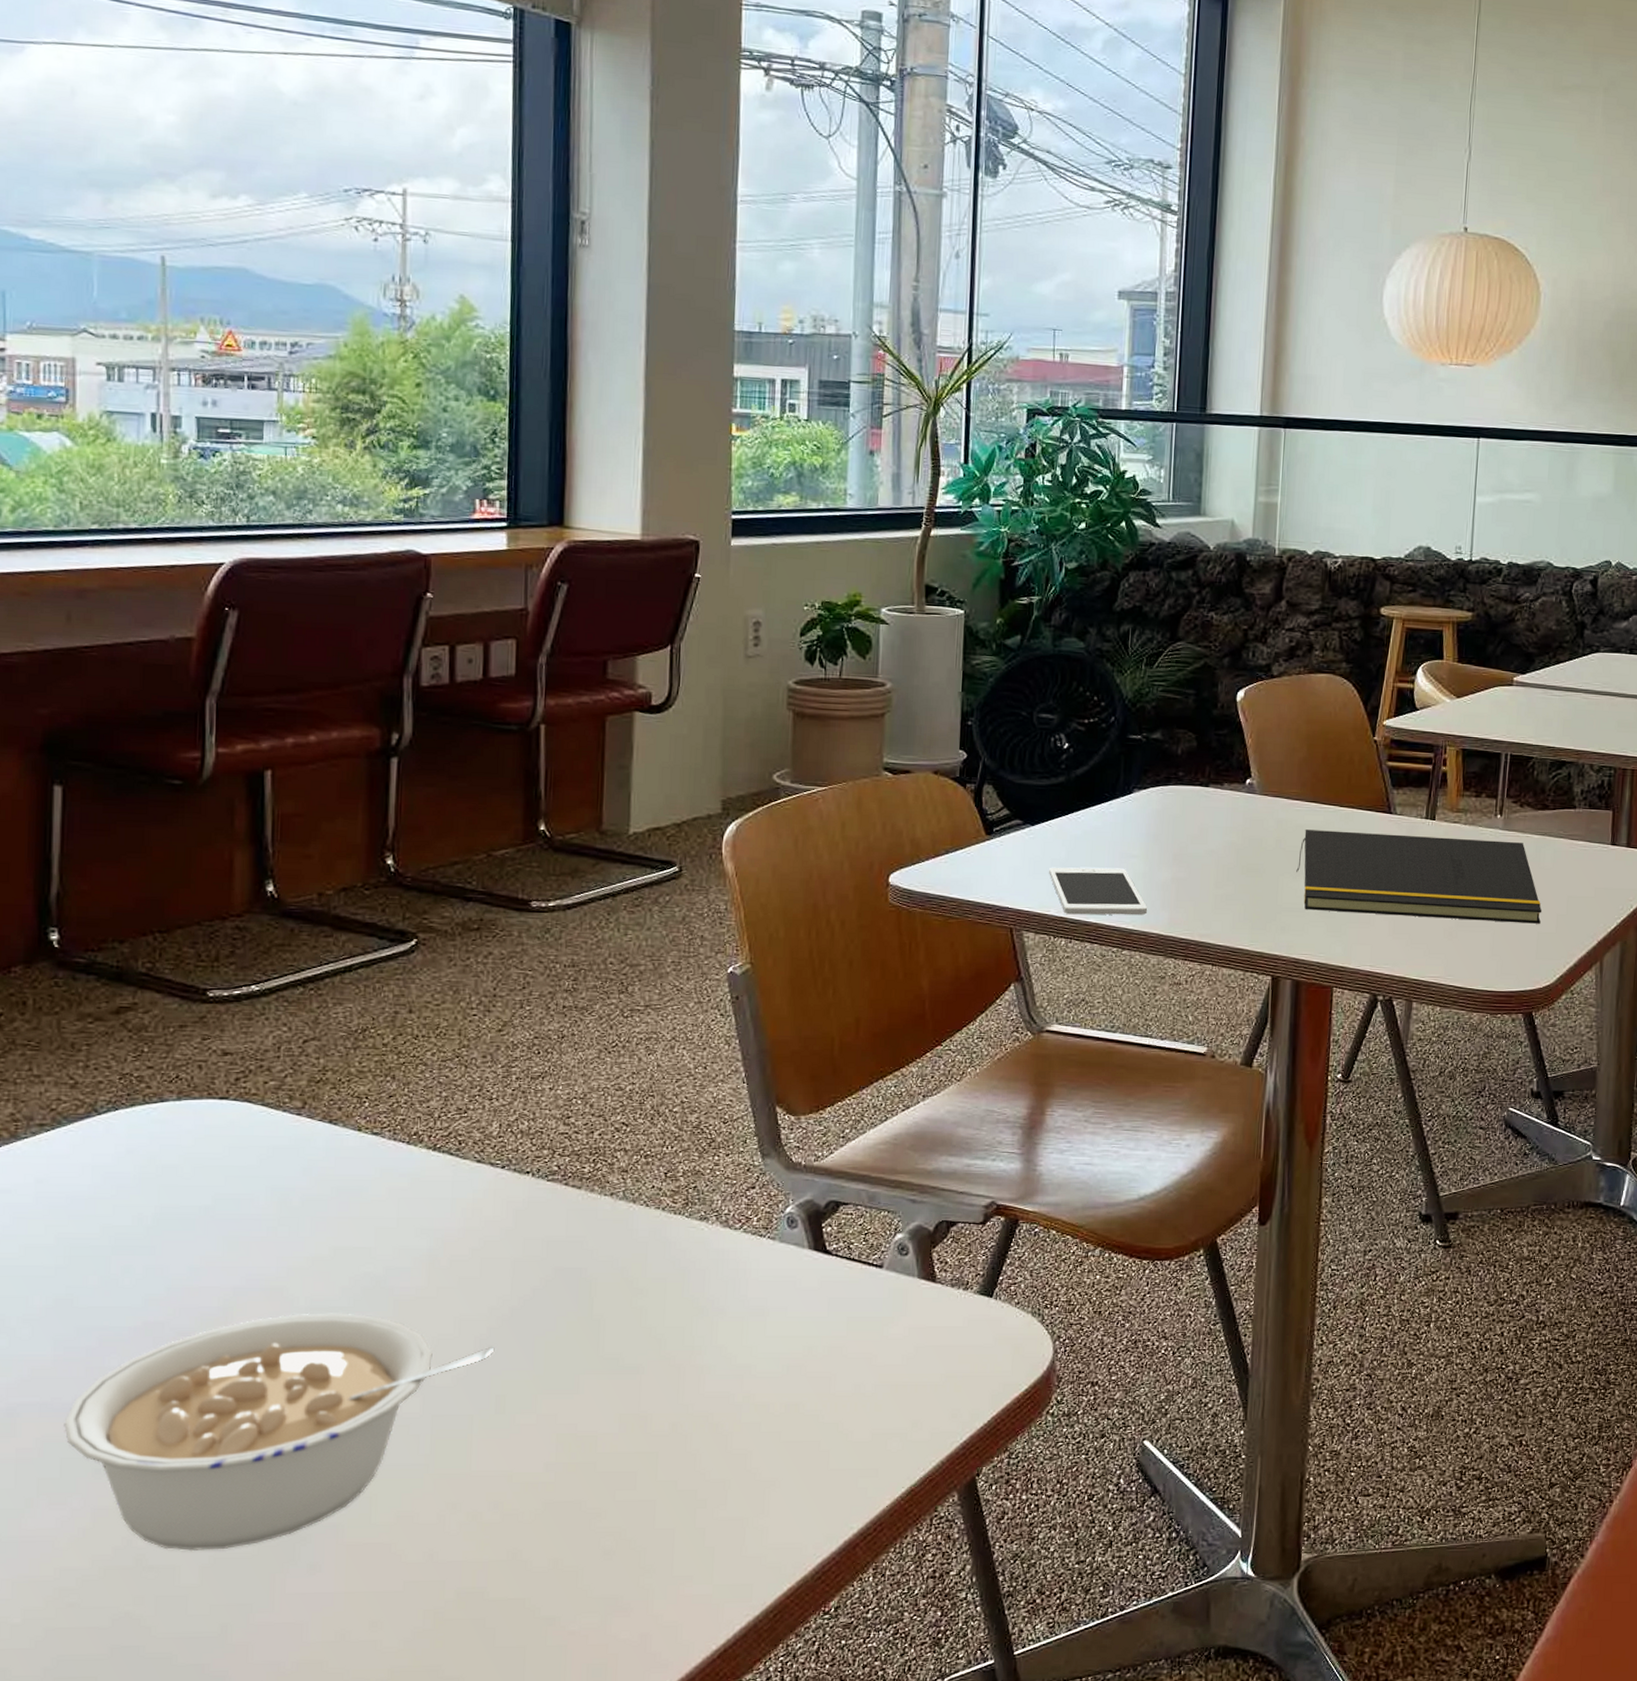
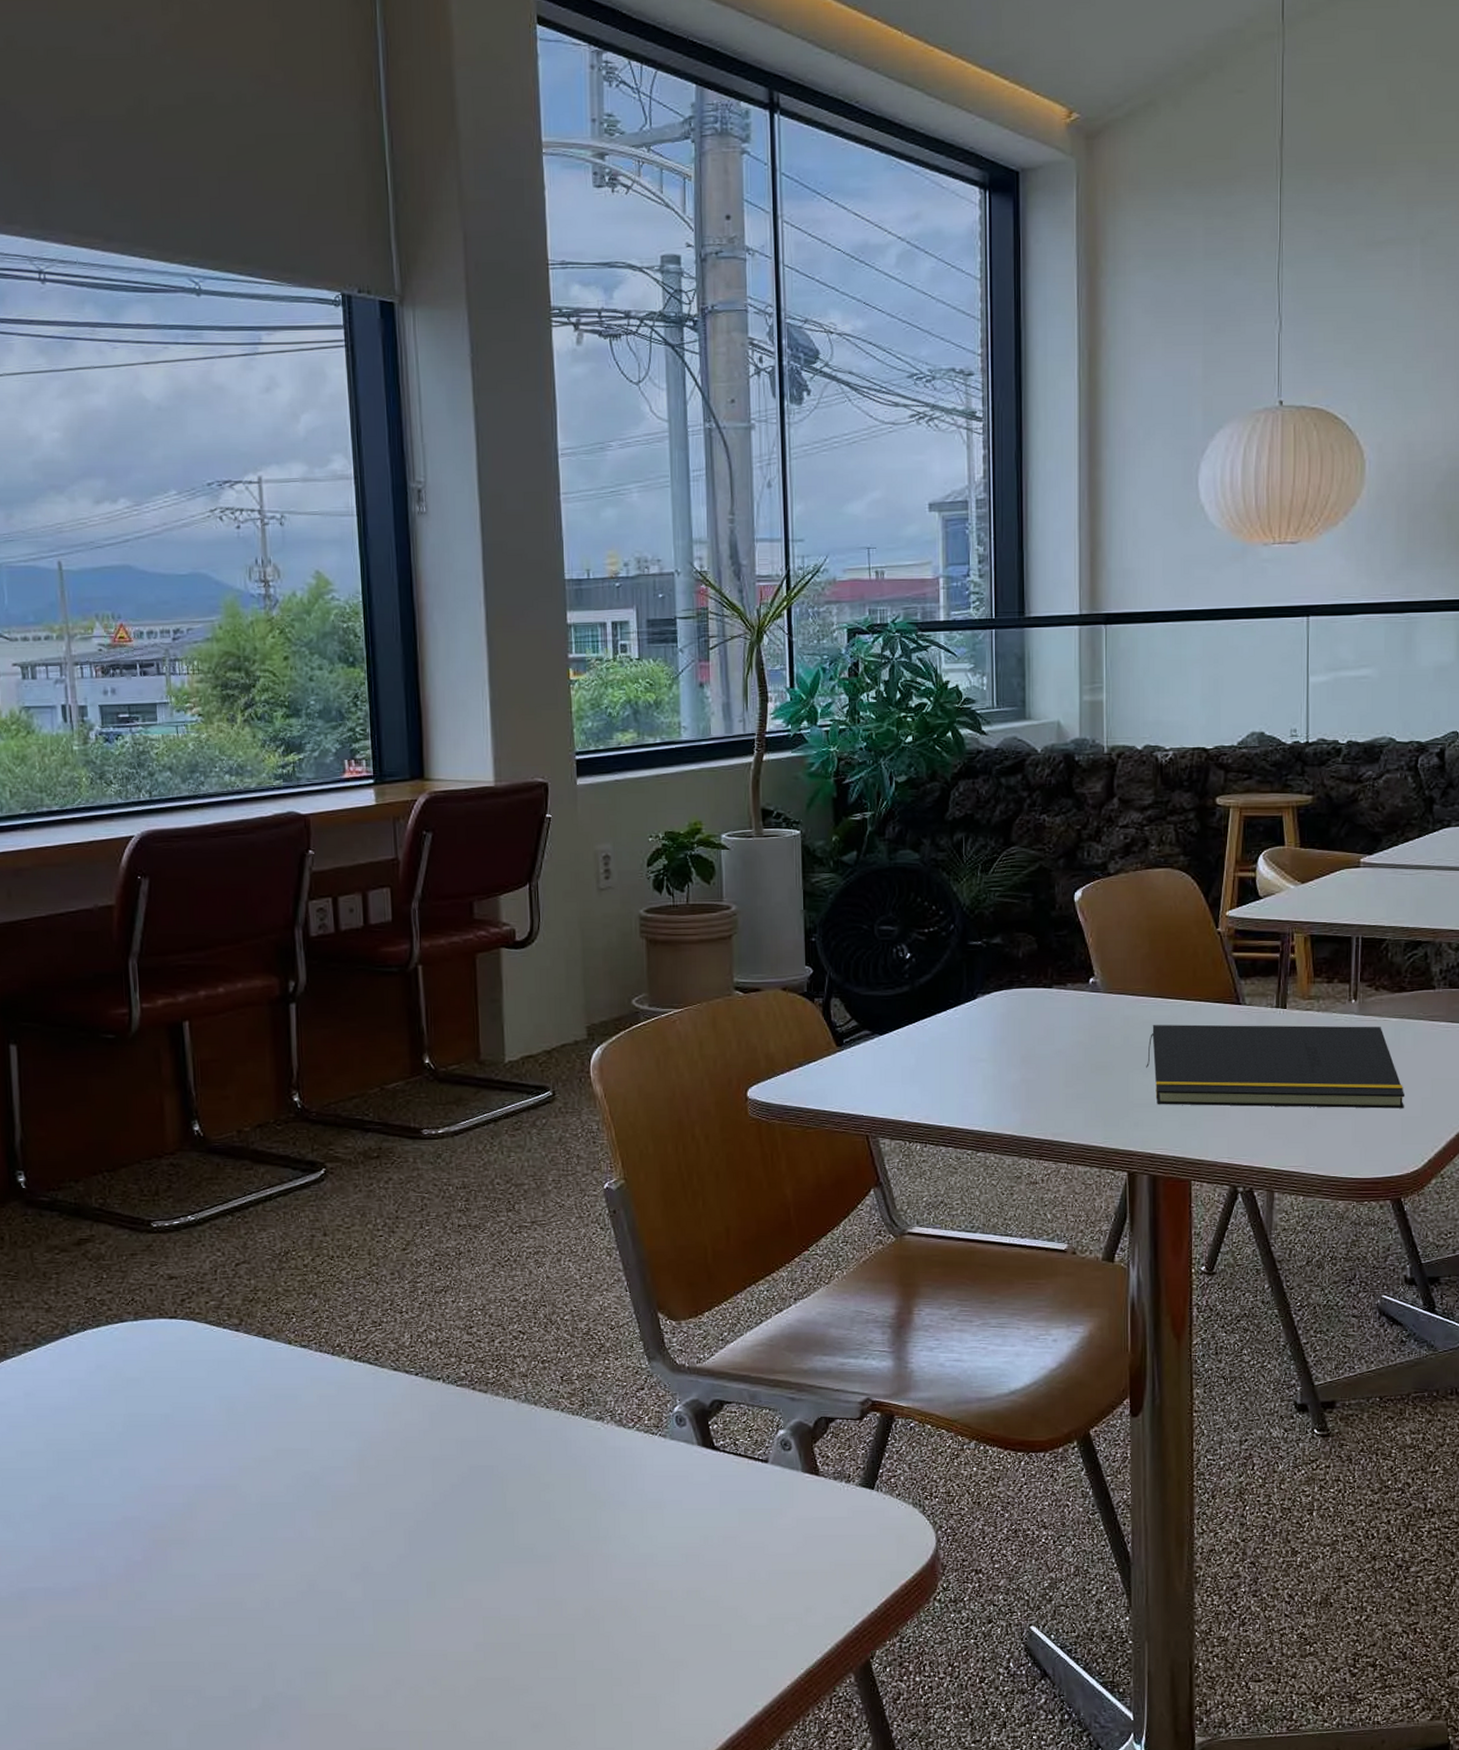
legume: present [64,1313,495,1552] -> none [65,1508,422,1719]
cell phone: present [1049,867,1147,915] -> none [900,1072,998,1120]

